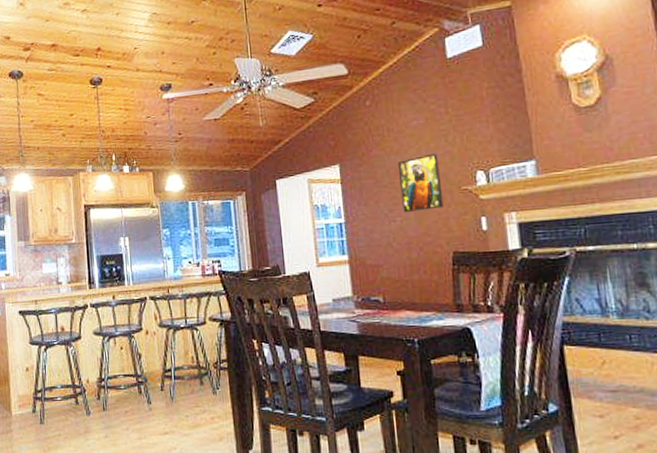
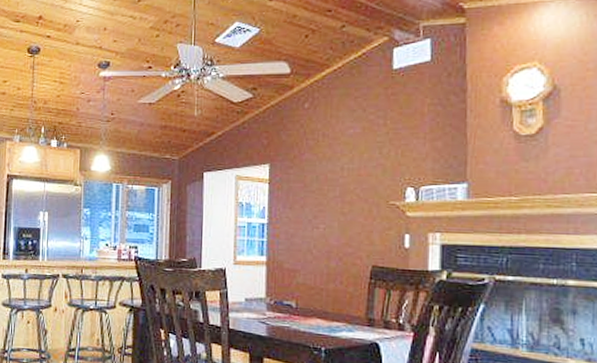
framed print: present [397,153,444,213] -> none [327,164,370,221]

